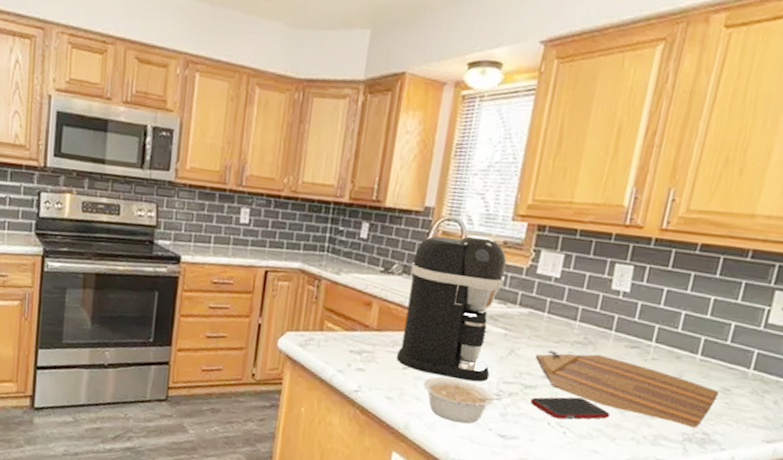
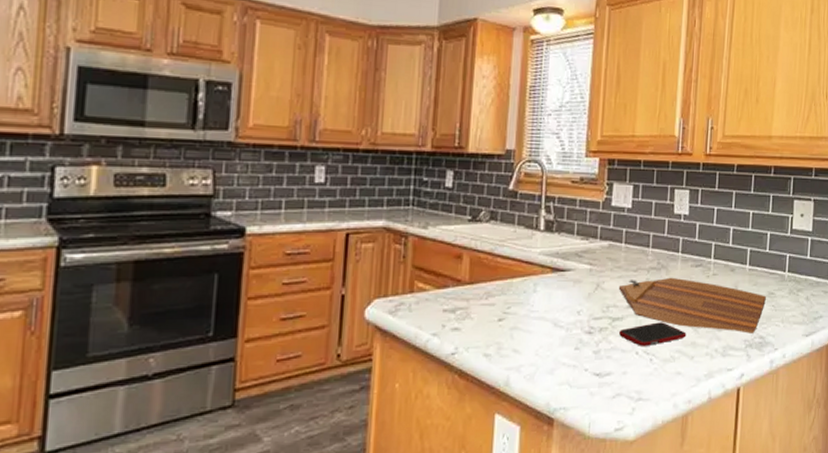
coffee maker: present [396,235,507,382] -> none [490,174,585,323]
legume: present [423,376,511,424] -> none [519,322,601,369]

